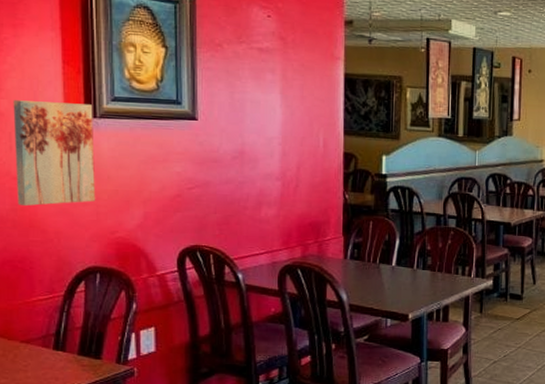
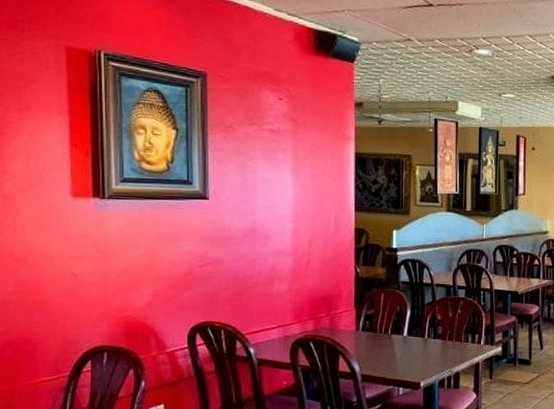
wall art: present [13,100,96,207] -> none [18,182,104,288]

